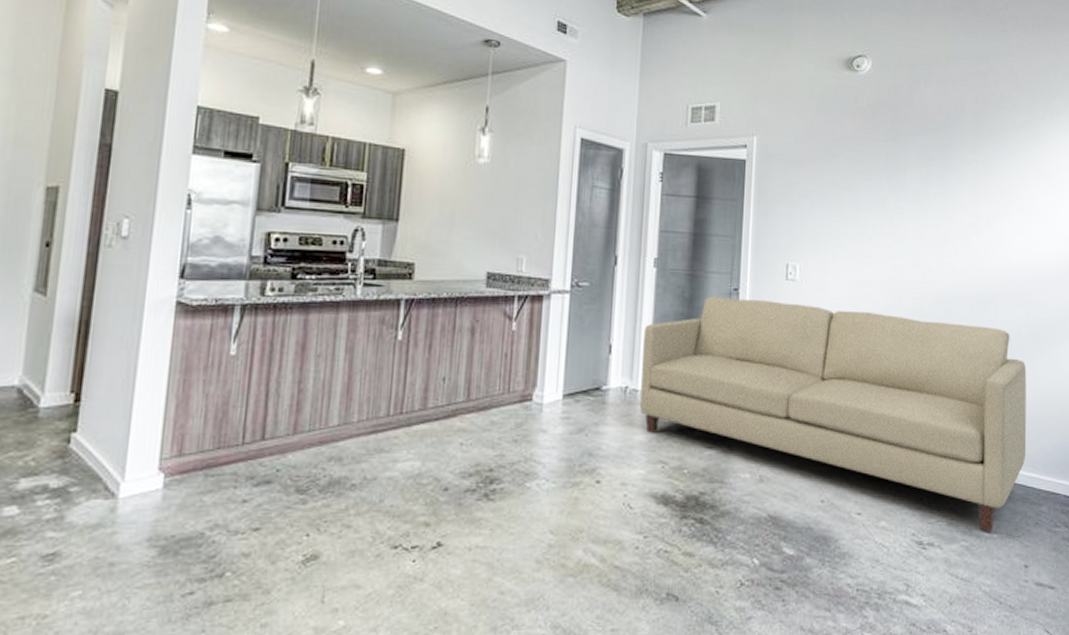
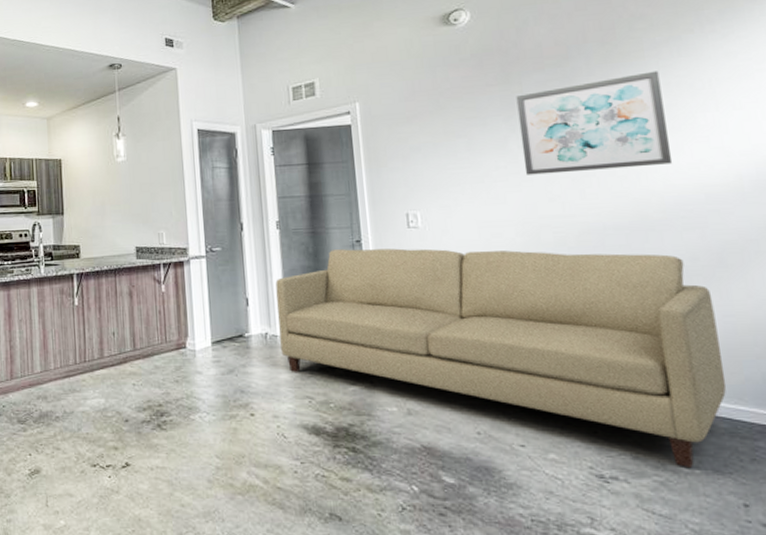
wall art: none [897,151,1015,242] -> present [516,71,673,175]

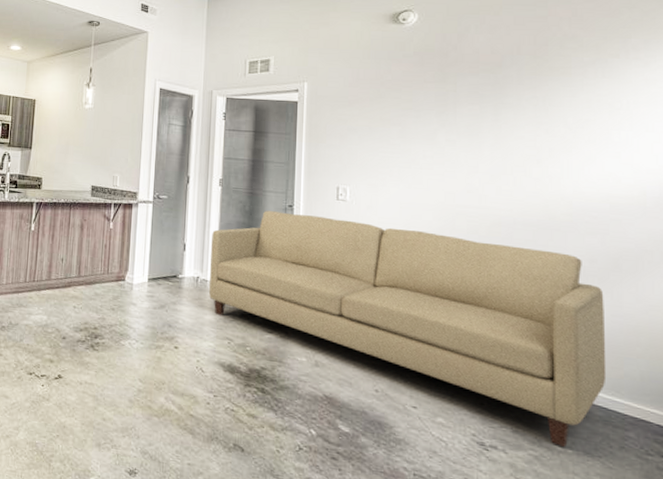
wall art: present [516,71,673,175] -> none [449,87,585,173]

